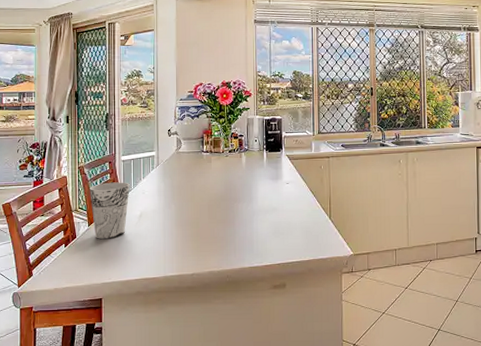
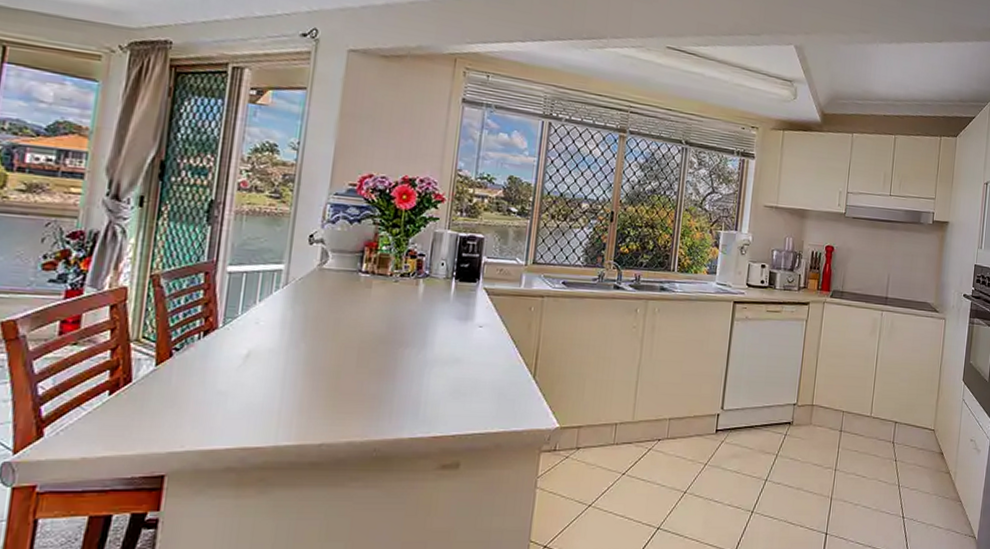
cup: present [90,182,130,239] -> none [164,302,236,387]

